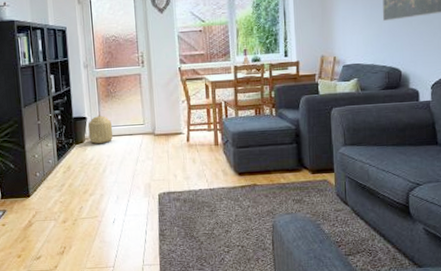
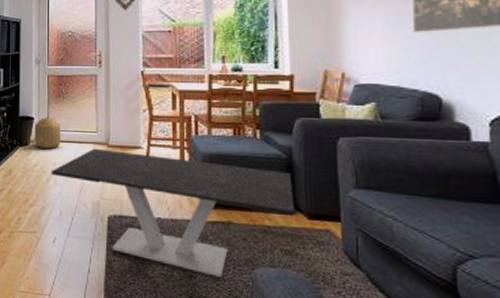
coffee table: none [106,138,302,229] -> present [51,148,295,278]

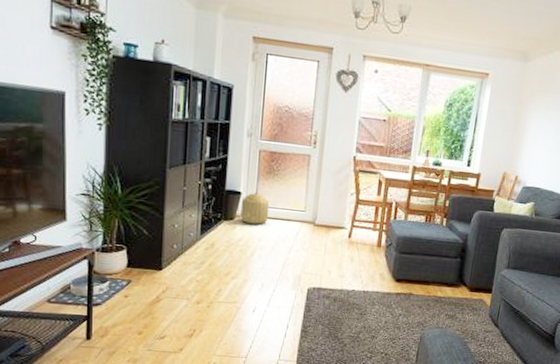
coffee table: present [51,148,295,278] -> none [255,226,464,337]

